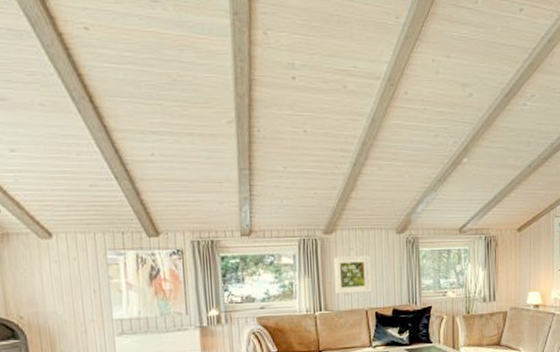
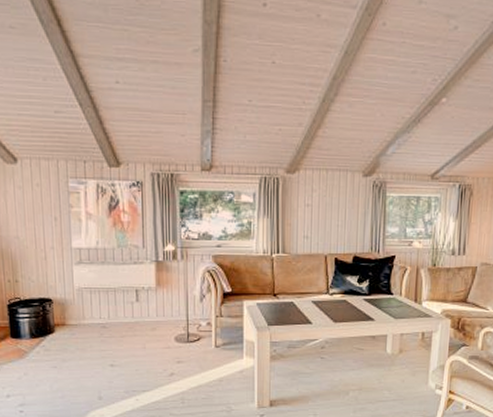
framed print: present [333,256,371,294] -> none [294,198,333,237]

